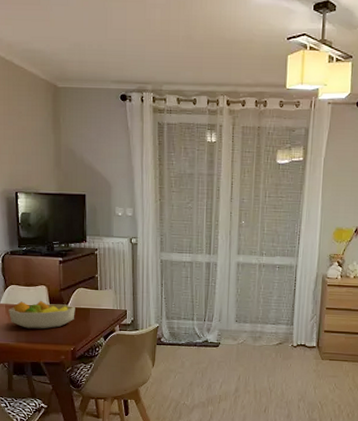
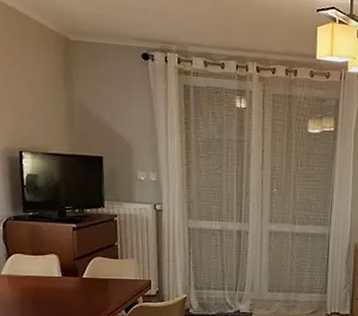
fruit bowl: present [9,300,75,329] -> none [12,270,92,302]

